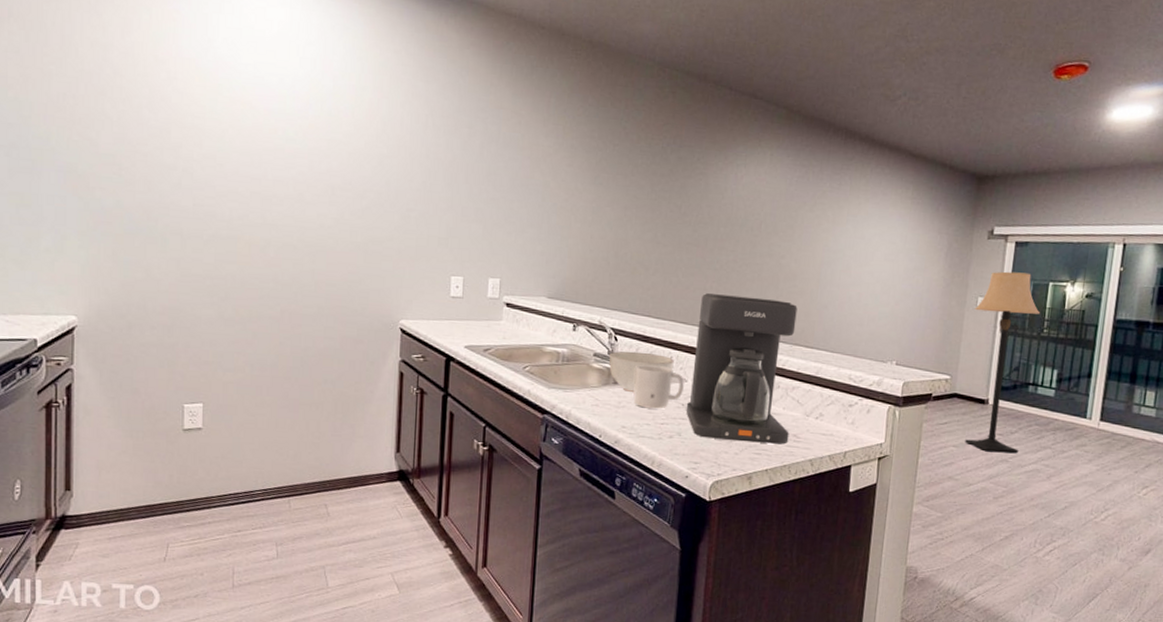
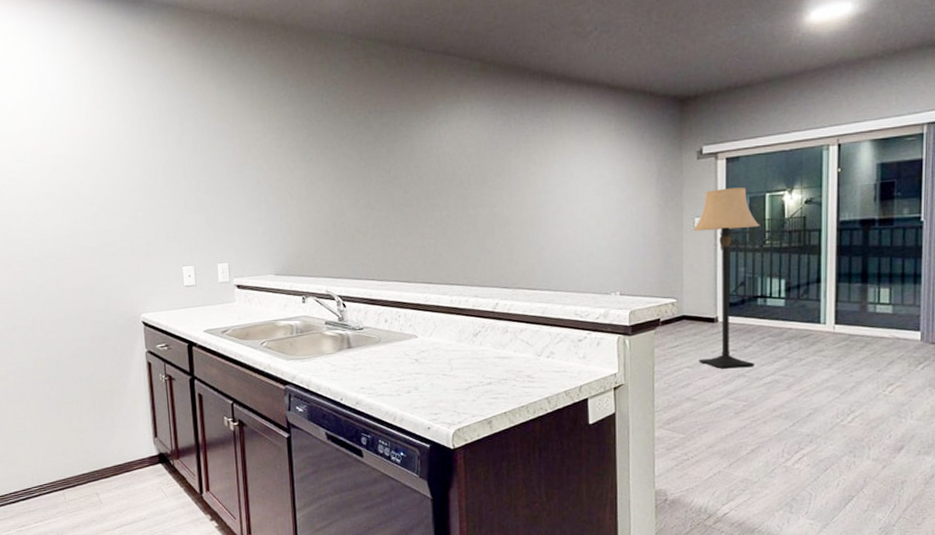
bowl: present [609,351,674,393] -> none [339,314,403,355]
mug: present [633,365,684,409] -> none [366,326,415,368]
coffee maker: present [686,293,797,445] -> none [419,247,523,389]

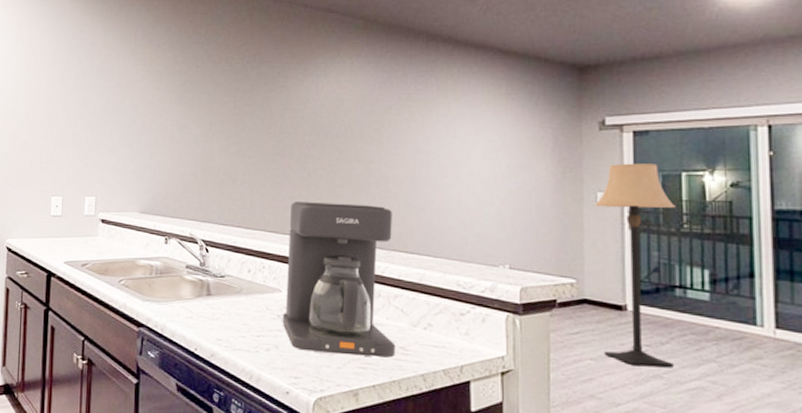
coffee maker: none [419,247,523,389] -> present [282,202,396,358]

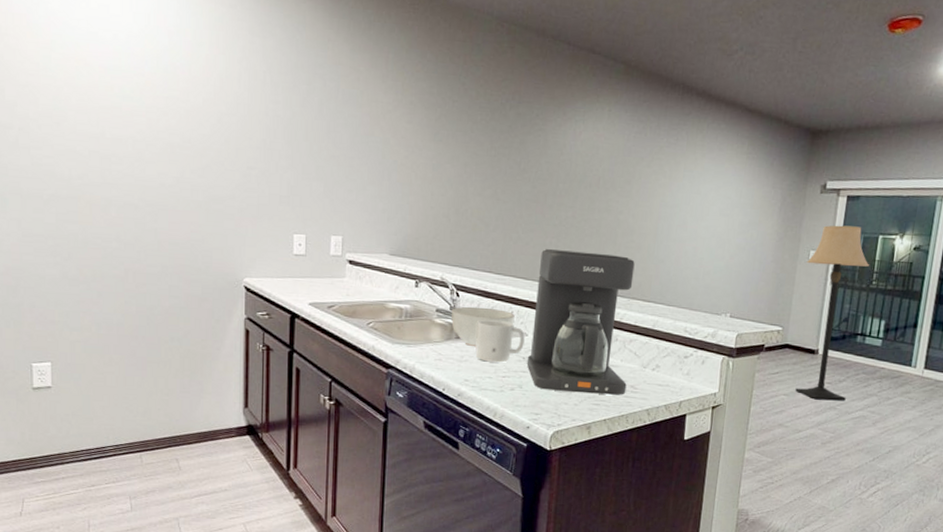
bowl: none [201,262,267,305] -> present [451,306,515,347]
mug: none [227,276,278,321] -> present [475,320,525,363]

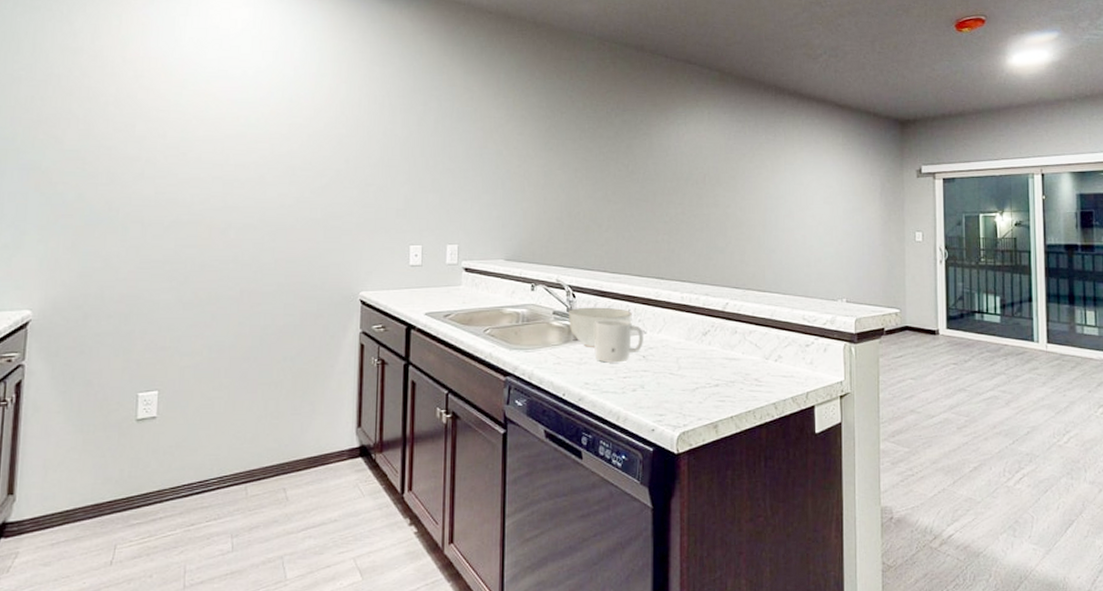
coffee maker: present [526,249,635,395] -> none [647,246,751,390]
lamp: present [795,225,870,401] -> none [913,206,976,382]

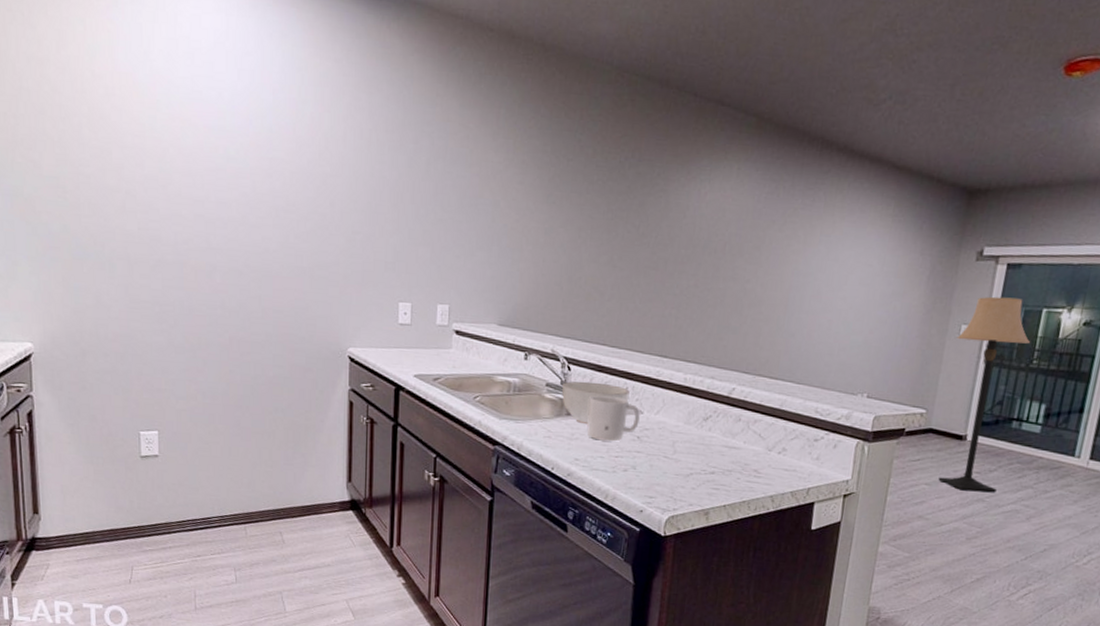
lamp: none [913,206,976,382] -> present [938,296,1031,493]

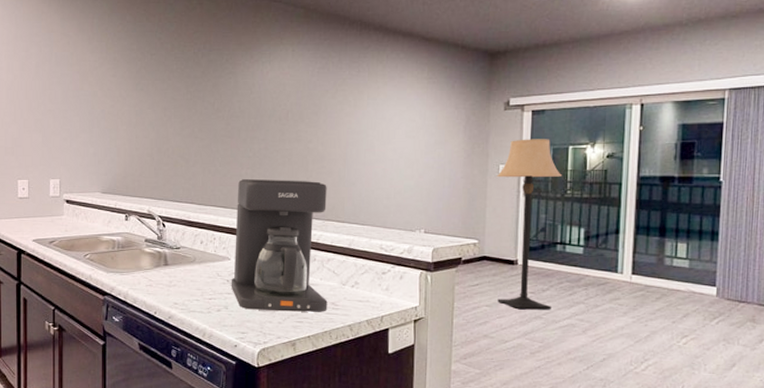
bowl: present [561,381,630,425] -> none [158,235,217,273]
mug: present [587,396,640,442] -> none [183,247,227,286]
coffee maker: none [641,320,762,480] -> present [231,179,328,312]

